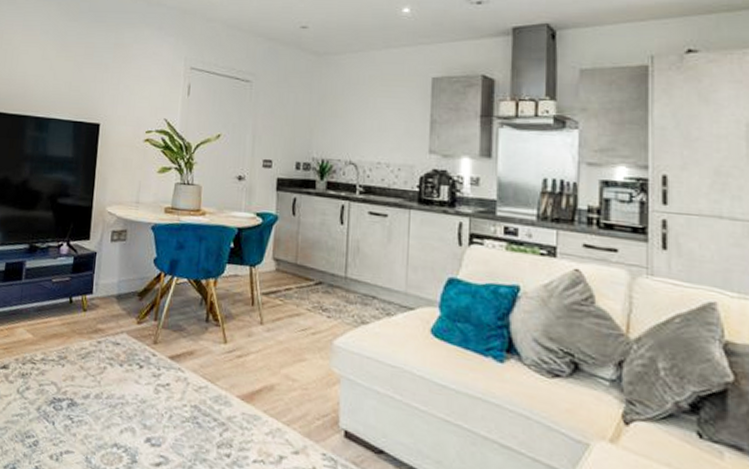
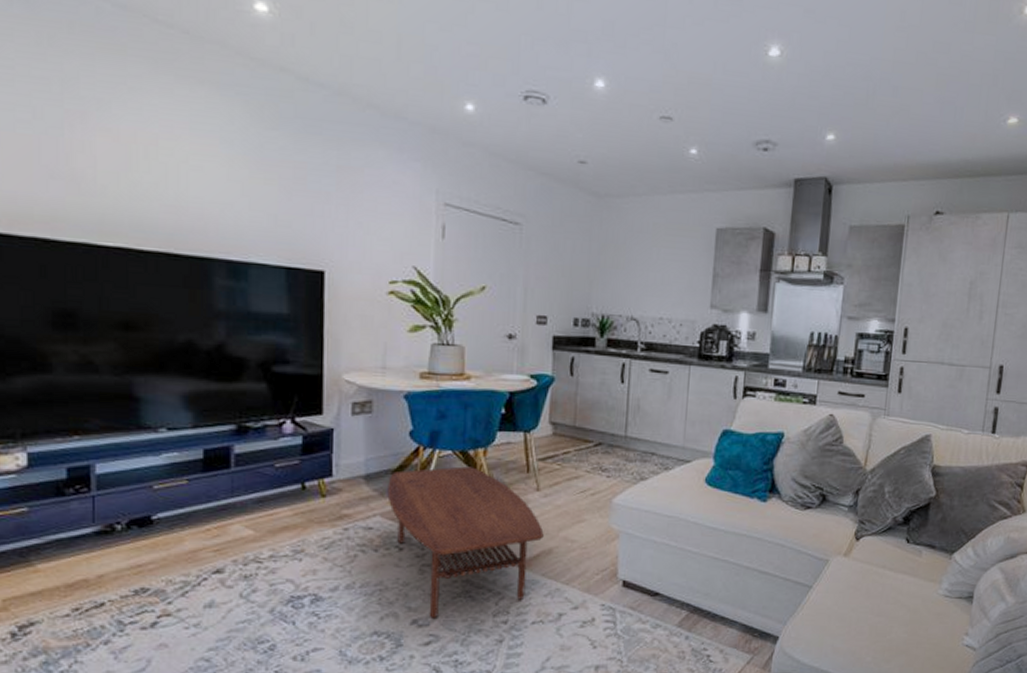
coffee table: none [133,294,266,440] -> present [387,466,544,618]

